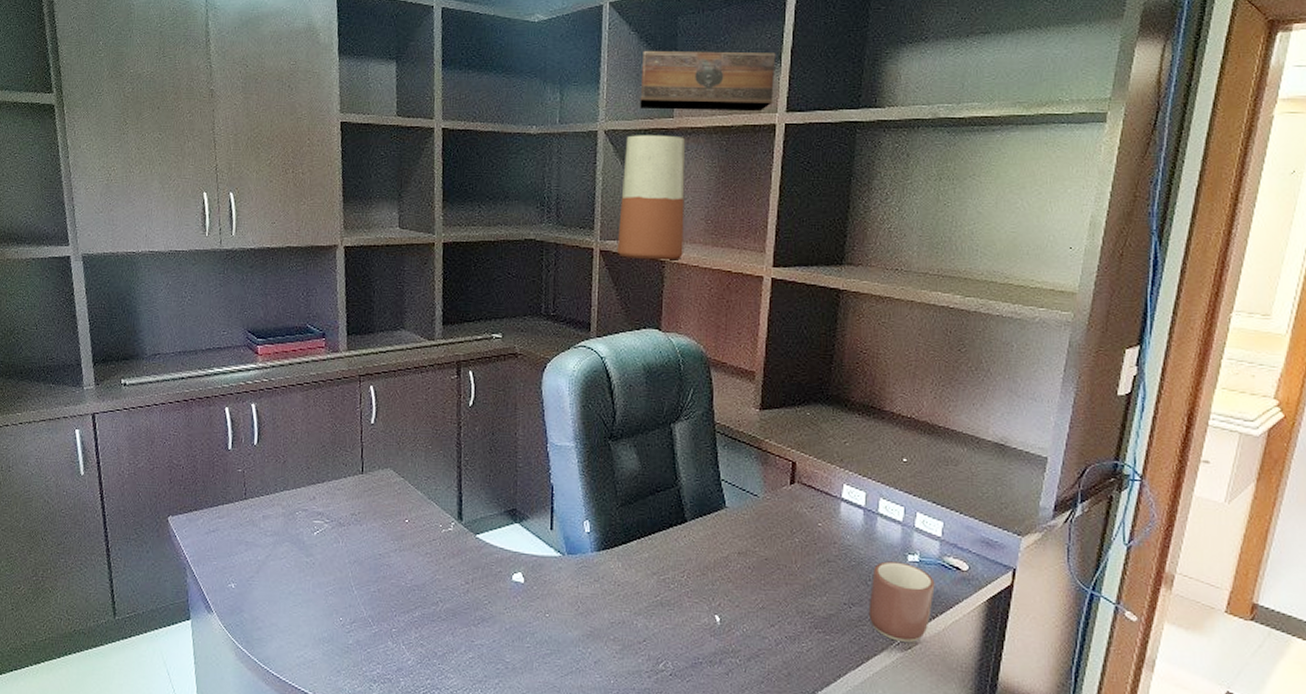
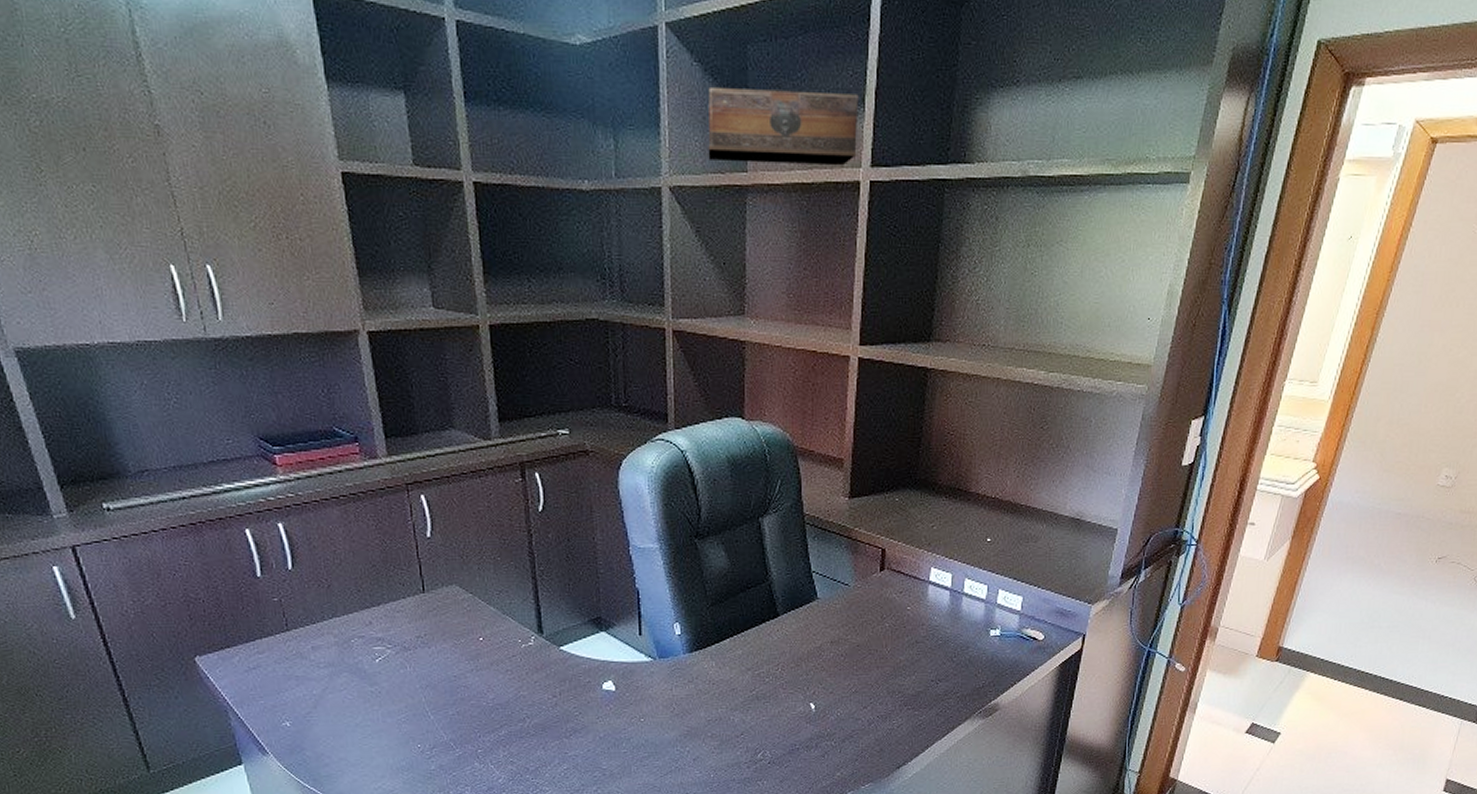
vase: present [618,135,686,261] -> none [692,193,764,341]
mug: present [868,561,935,642] -> none [954,637,1014,710]

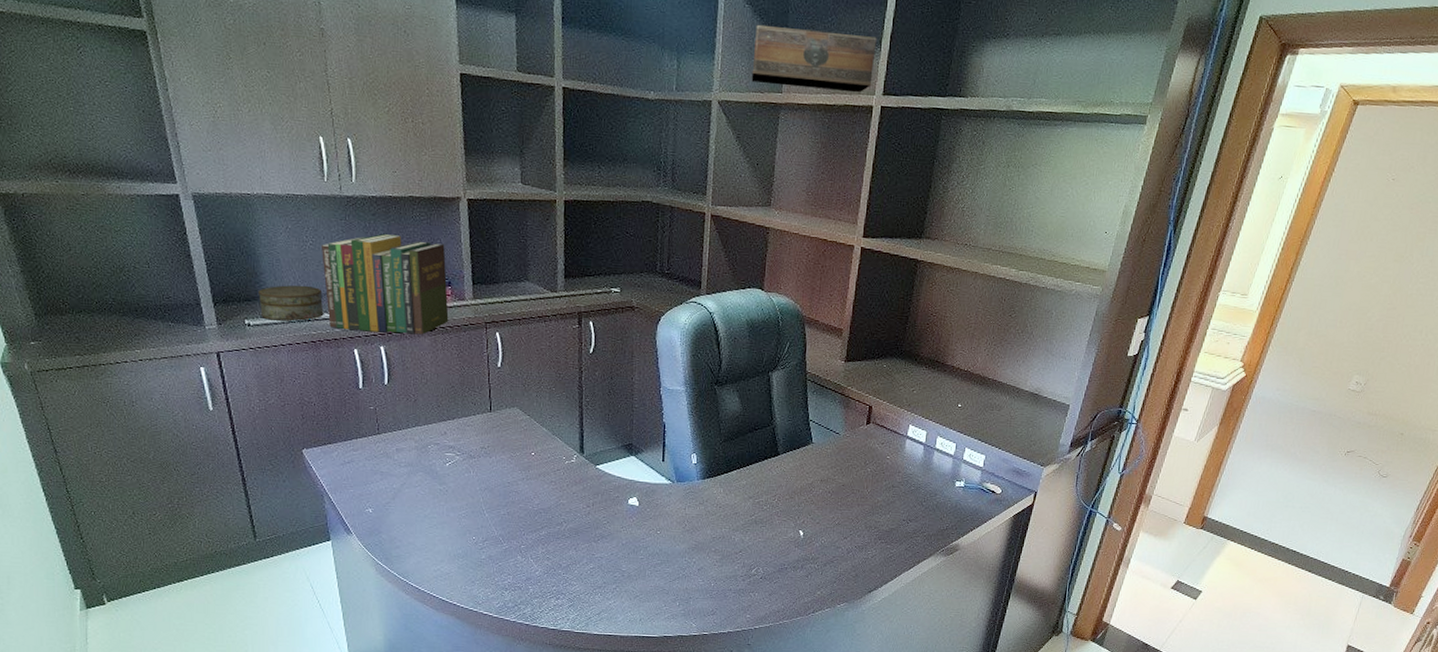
decorative box: none [115,454,202,501] -> present [259,285,324,321]
books: none [189,382,360,506] -> present [322,233,449,335]

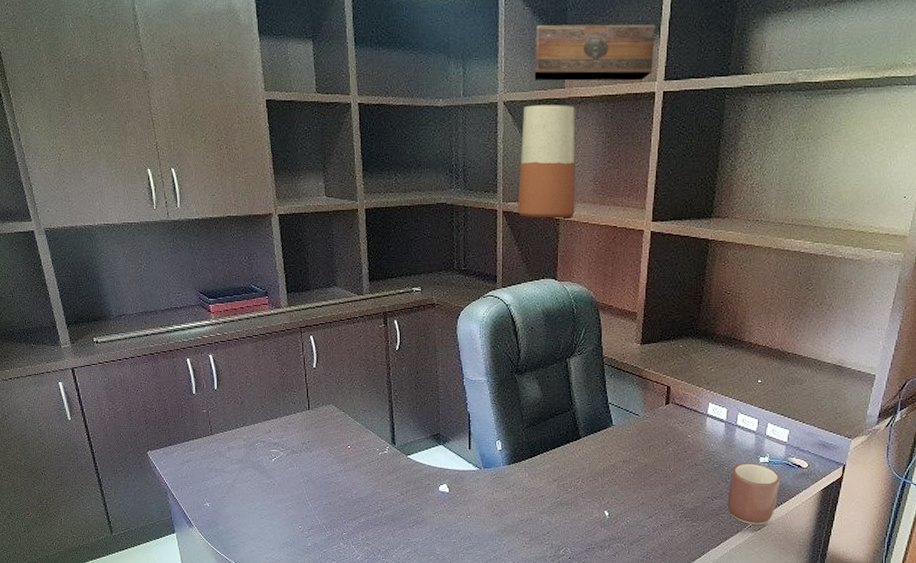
decorative box: present [259,285,324,321] -> none [103,304,159,337]
books: present [322,233,449,335] -> none [154,251,268,342]
vase: none [727,107,793,228] -> present [518,105,576,219]
mug: none [921,486,975,549] -> present [727,463,781,525]

